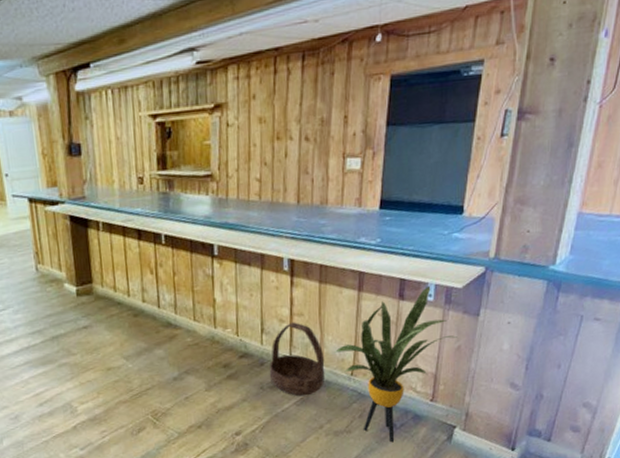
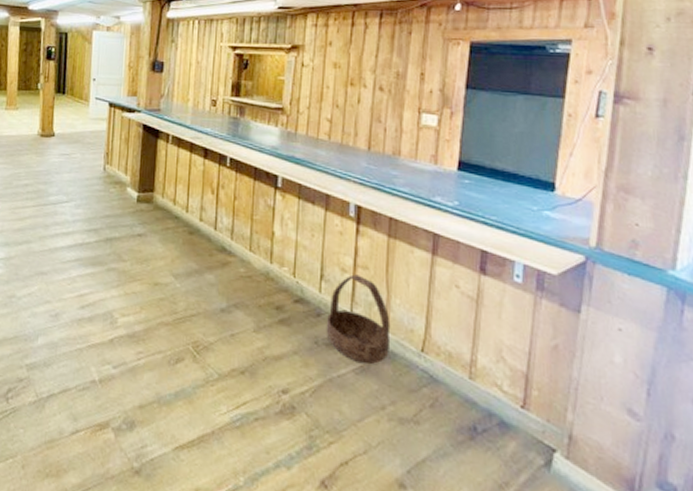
house plant: present [334,285,457,442] -> none [402,264,554,450]

